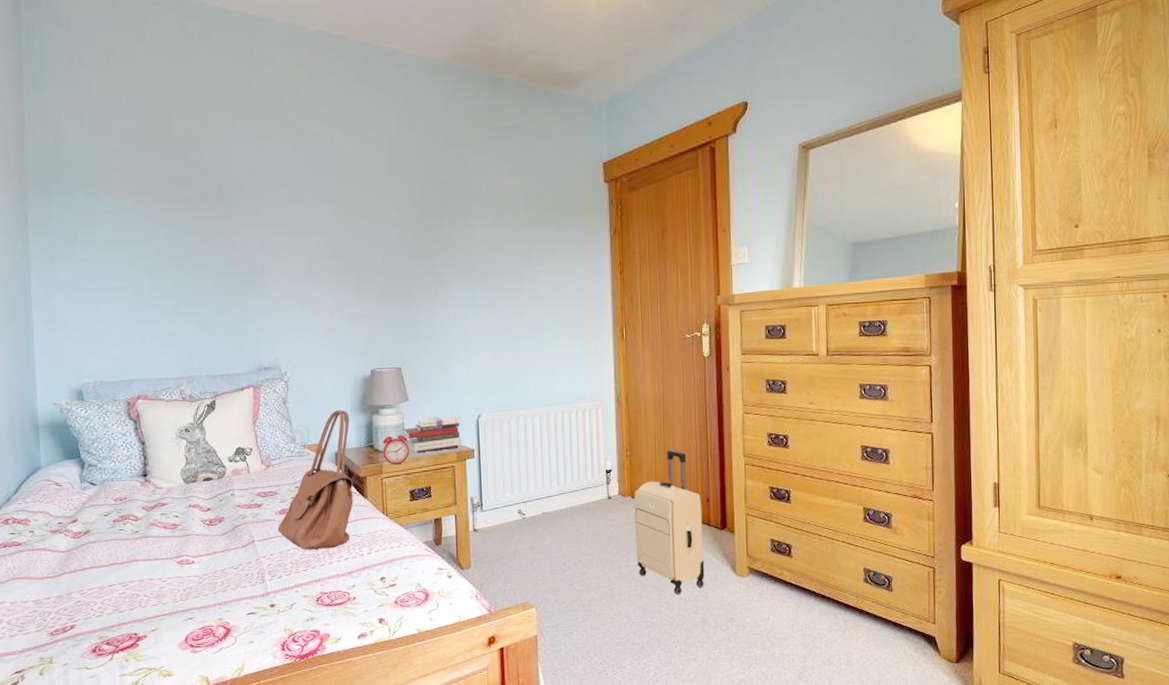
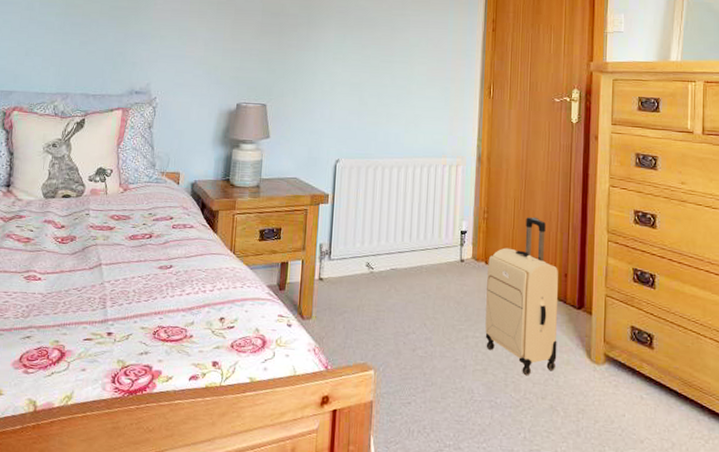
handbag: present [277,410,354,551] -> none [125,140,210,282]
alarm clock: present [382,430,409,465] -> none [238,166,265,202]
books: present [403,415,463,452] -> none [261,156,319,192]

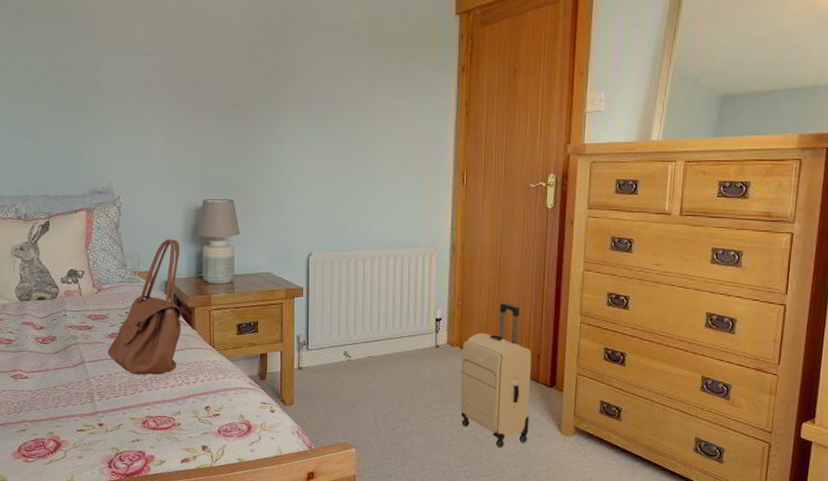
handbag: none [125,140,210,282] -> present [107,239,182,376]

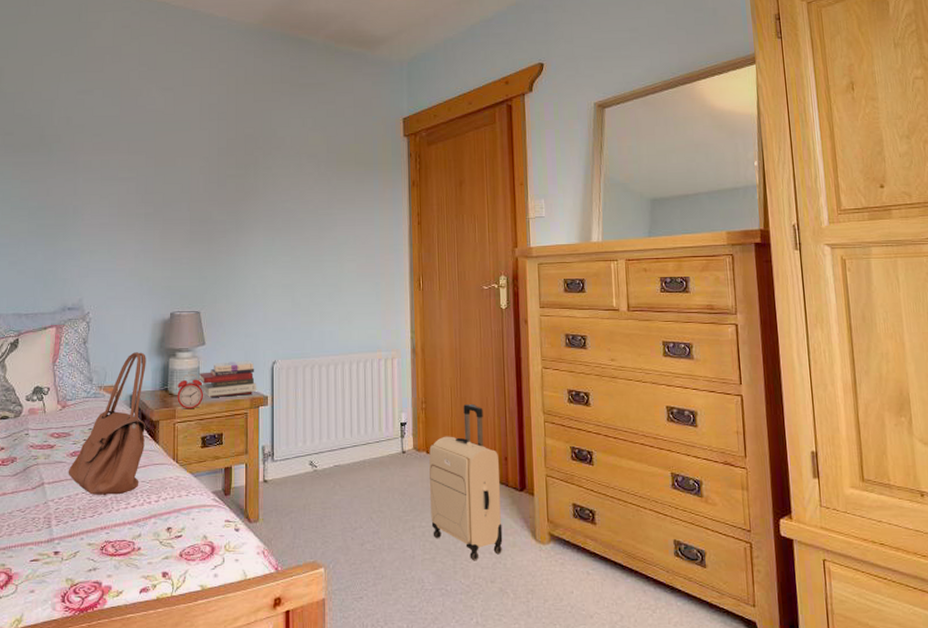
alarm clock: none [212,263,238,298] -> present [177,374,203,409]
books: none [233,251,292,287] -> present [198,360,257,397]

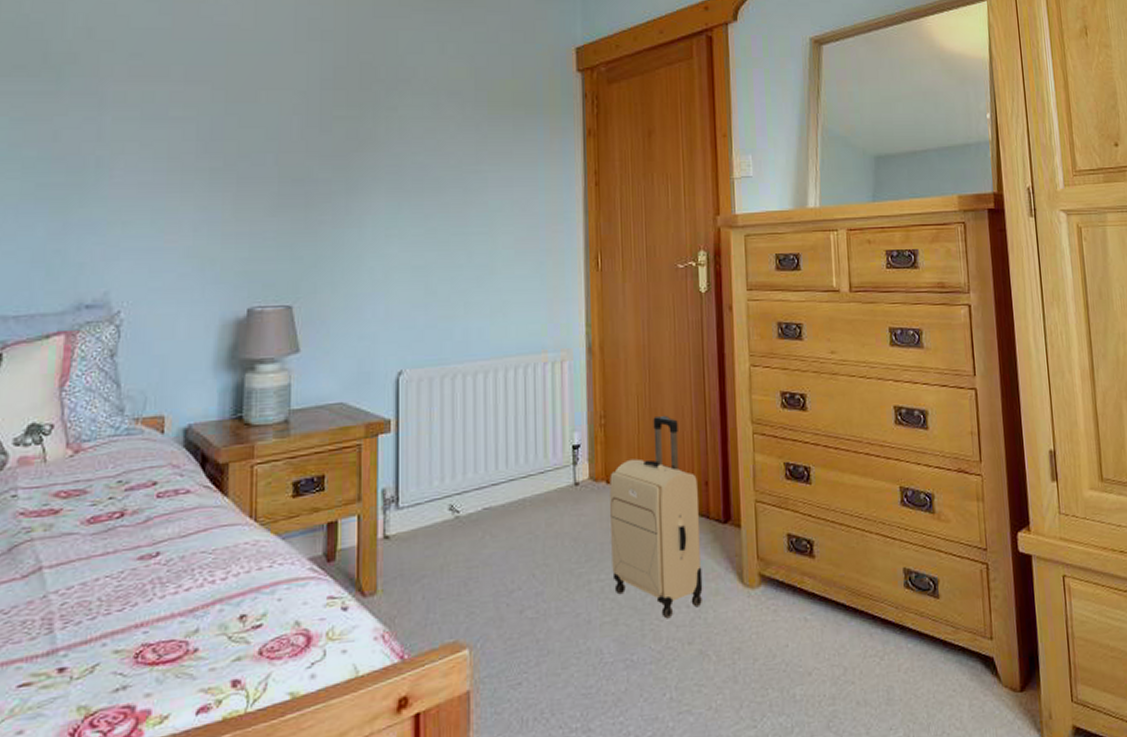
handbag: present [68,352,146,496] -> none [82,366,210,579]
alarm clock: present [177,374,203,409] -> none [256,394,296,445]
books: present [198,360,257,397] -> none [289,371,375,425]

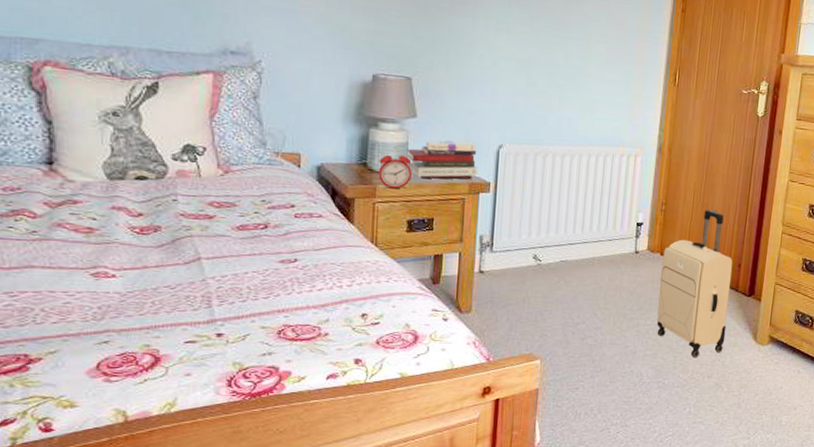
alarm clock: none [256,394,296,445] -> present [378,149,412,189]
books: none [289,371,375,425] -> present [407,139,479,180]

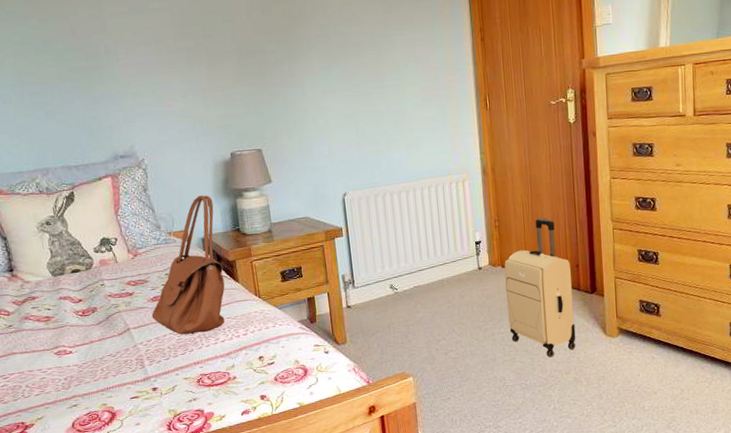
handbag: none [233,116,339,277] -> present [151,195,225,335]
alarm clock: present [378,149,412,189] -> none [249,212,277,248]
books: present [407,139,479,180] -> none [269,194,331,234]

